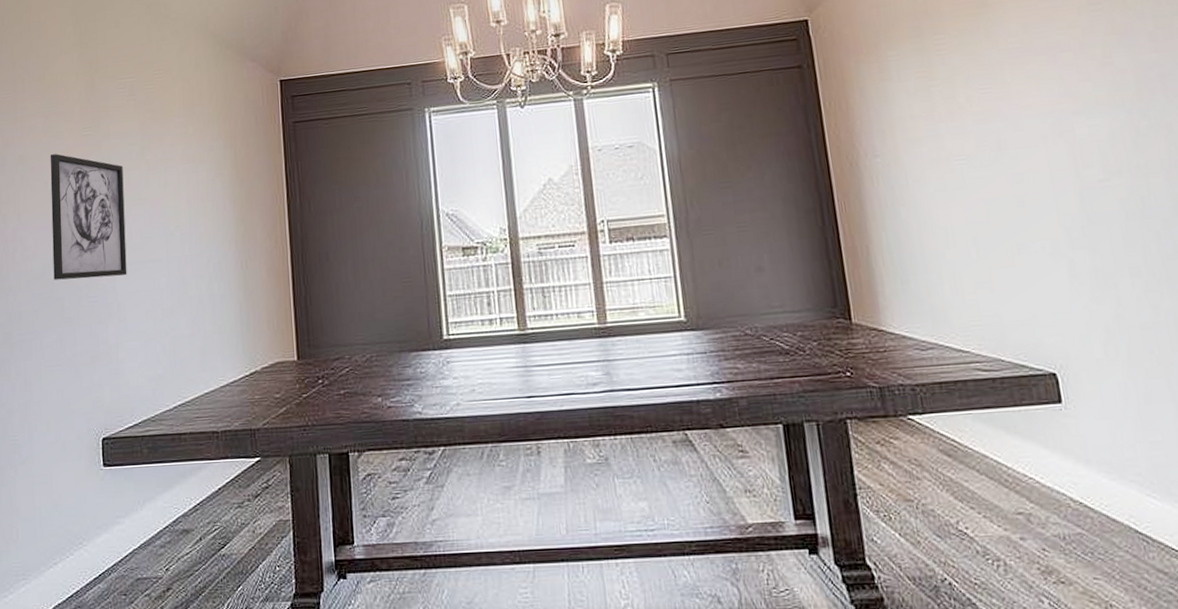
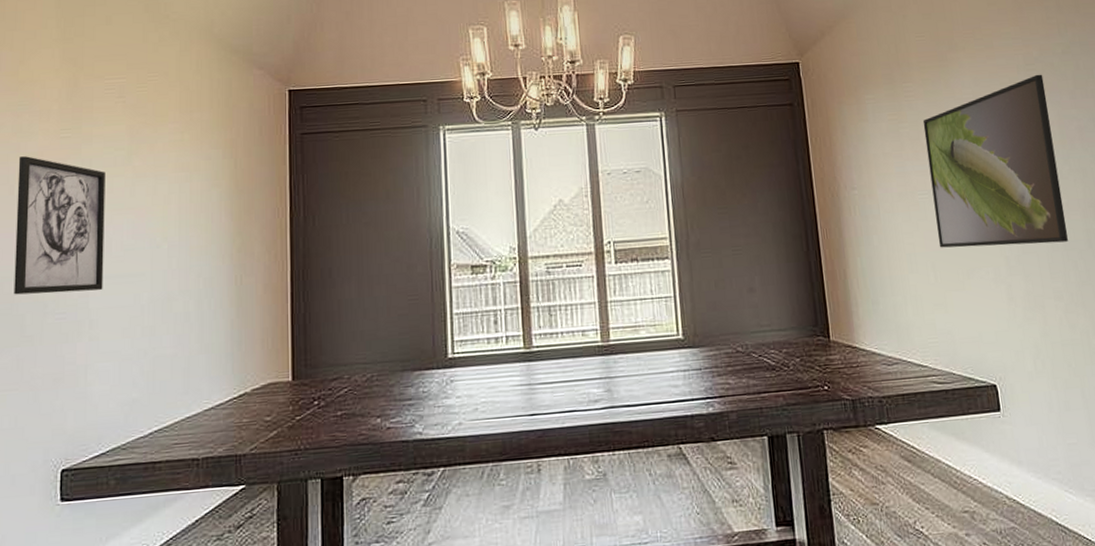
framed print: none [958,14,1148,220] -> present [922,74,1068,248]

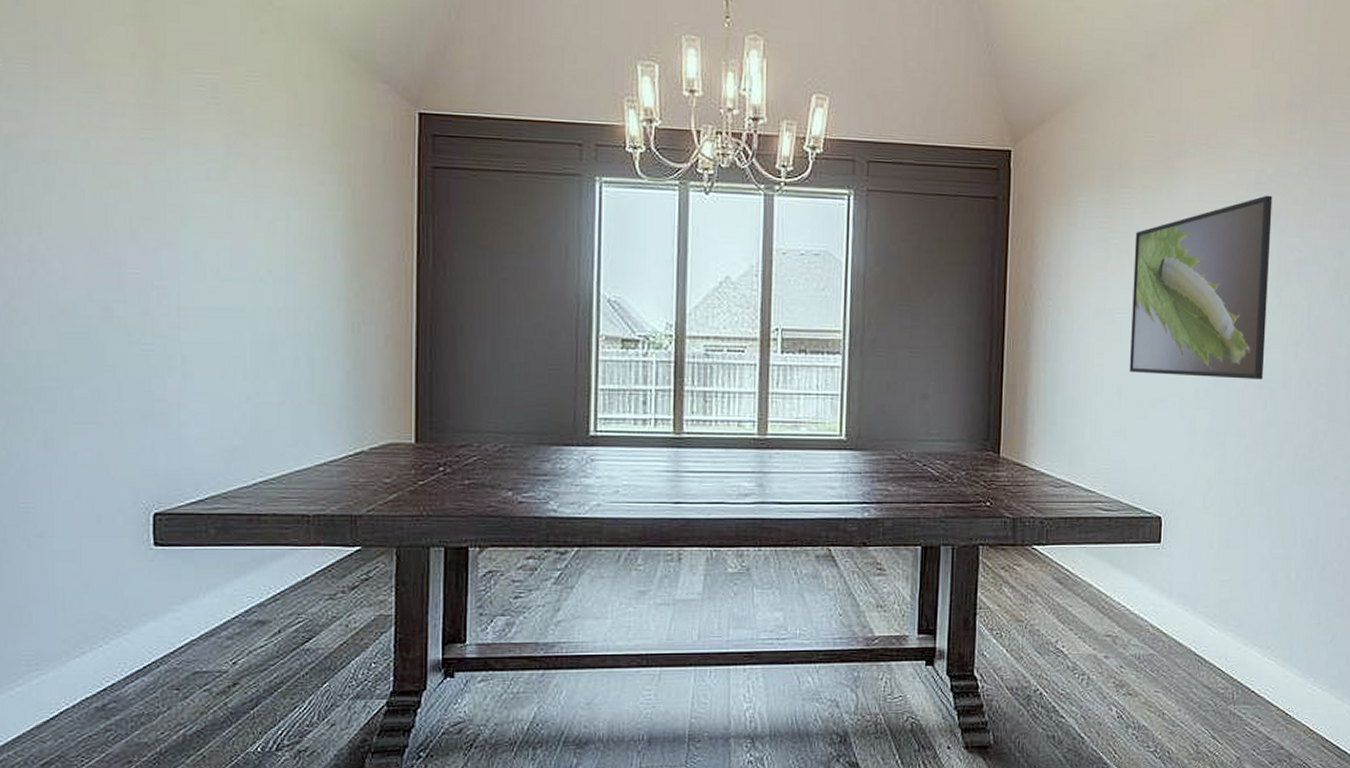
wall art: present [13,156,106,295] -> none [89,156,197,322]

